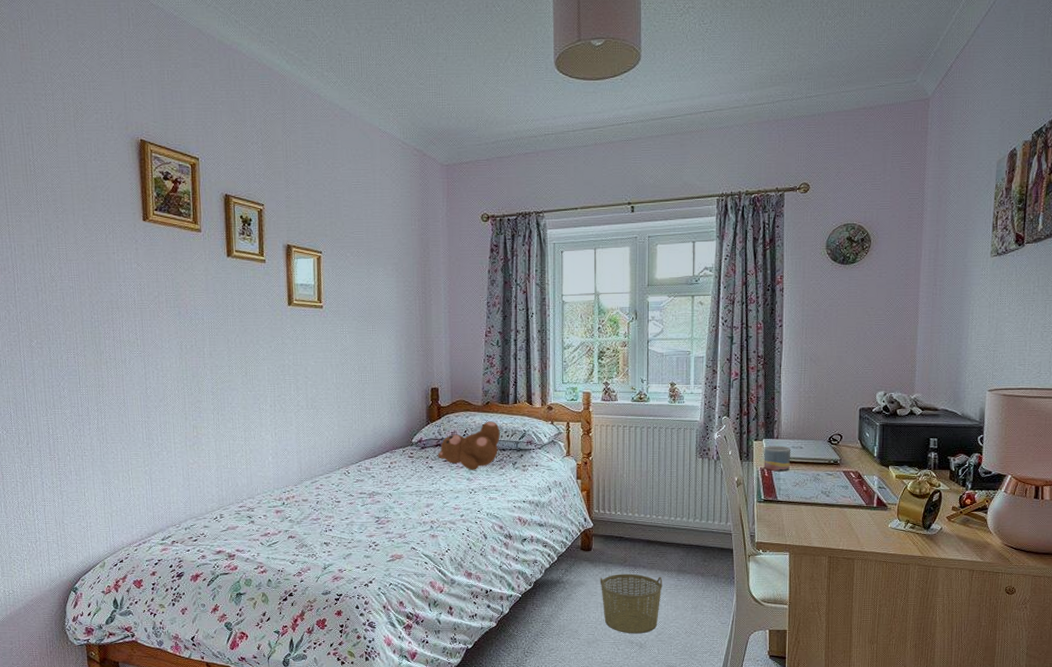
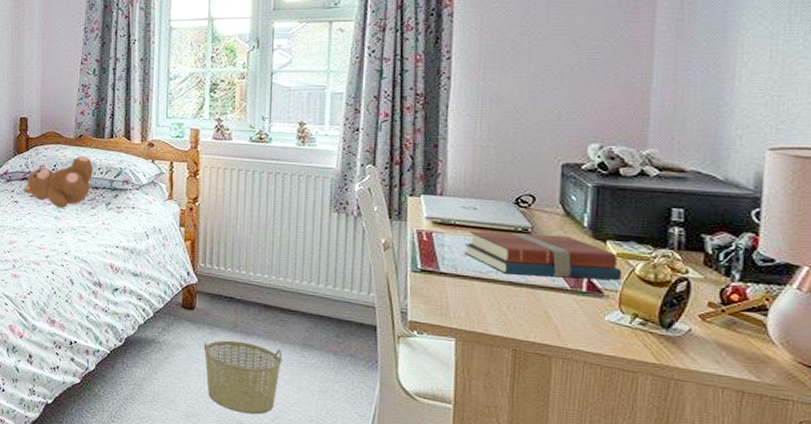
mug: present [763,445,791,472] -> none [421,203,461,237]
books: none [794,464,899,498] -> present [464,231,623,281]

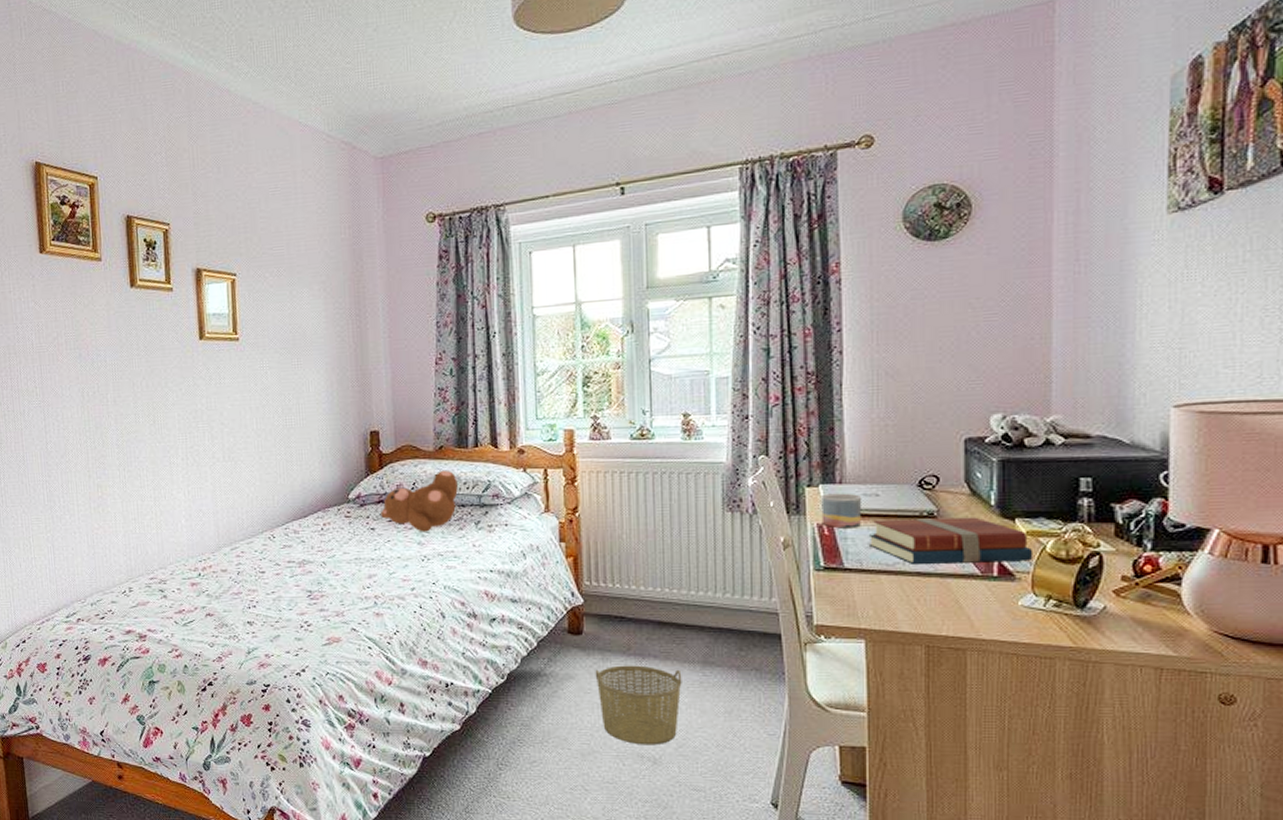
mug: none [421,203,461,237] -> present [821,493,862,529]

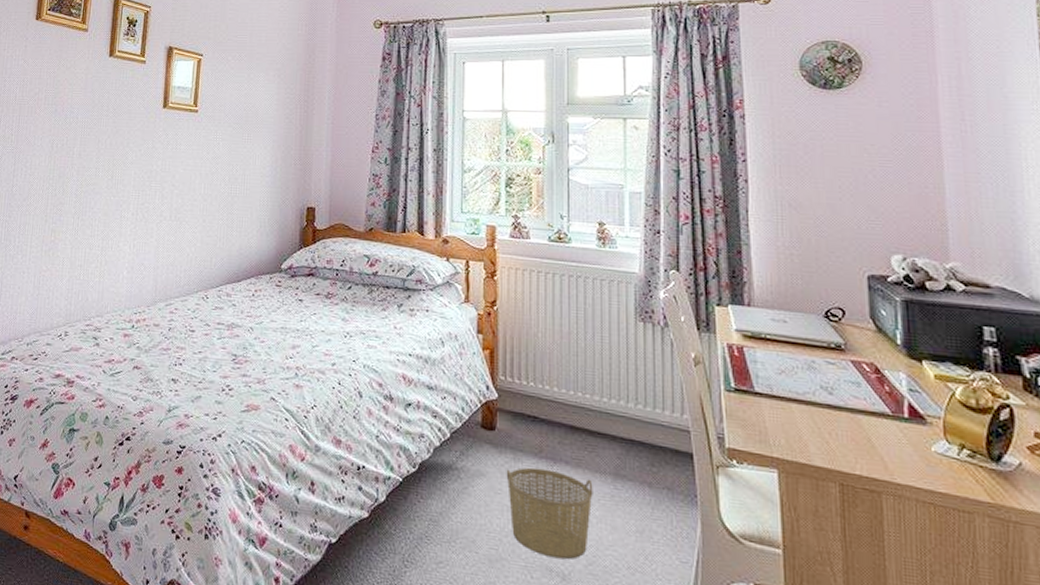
teddy bear: present [381,470,458,532] -> none [310,251,384,309]
mug: present [821,493,862,529] -> none [730,314,771,353]
books: present [868,517,1034,564] -> none [777,346,943,407]

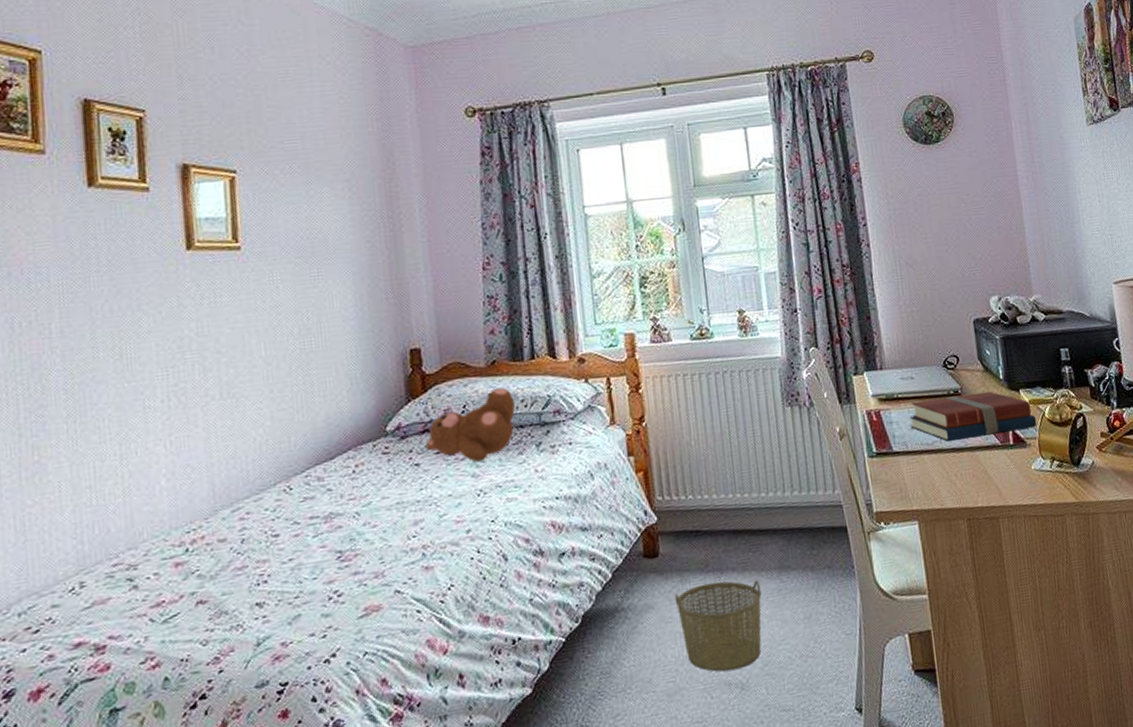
teddy bear: none [310,251,384,309] -> present [426,387,515,462]
books: none [777,346,943,407] -> present [909,391,1037,441]

